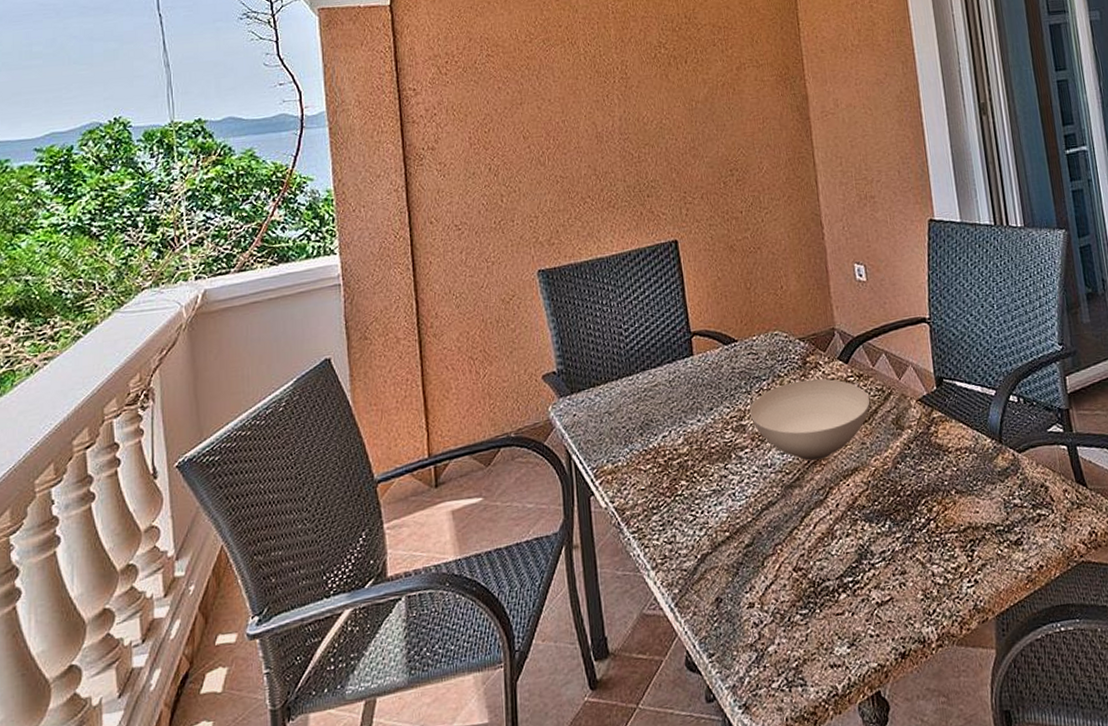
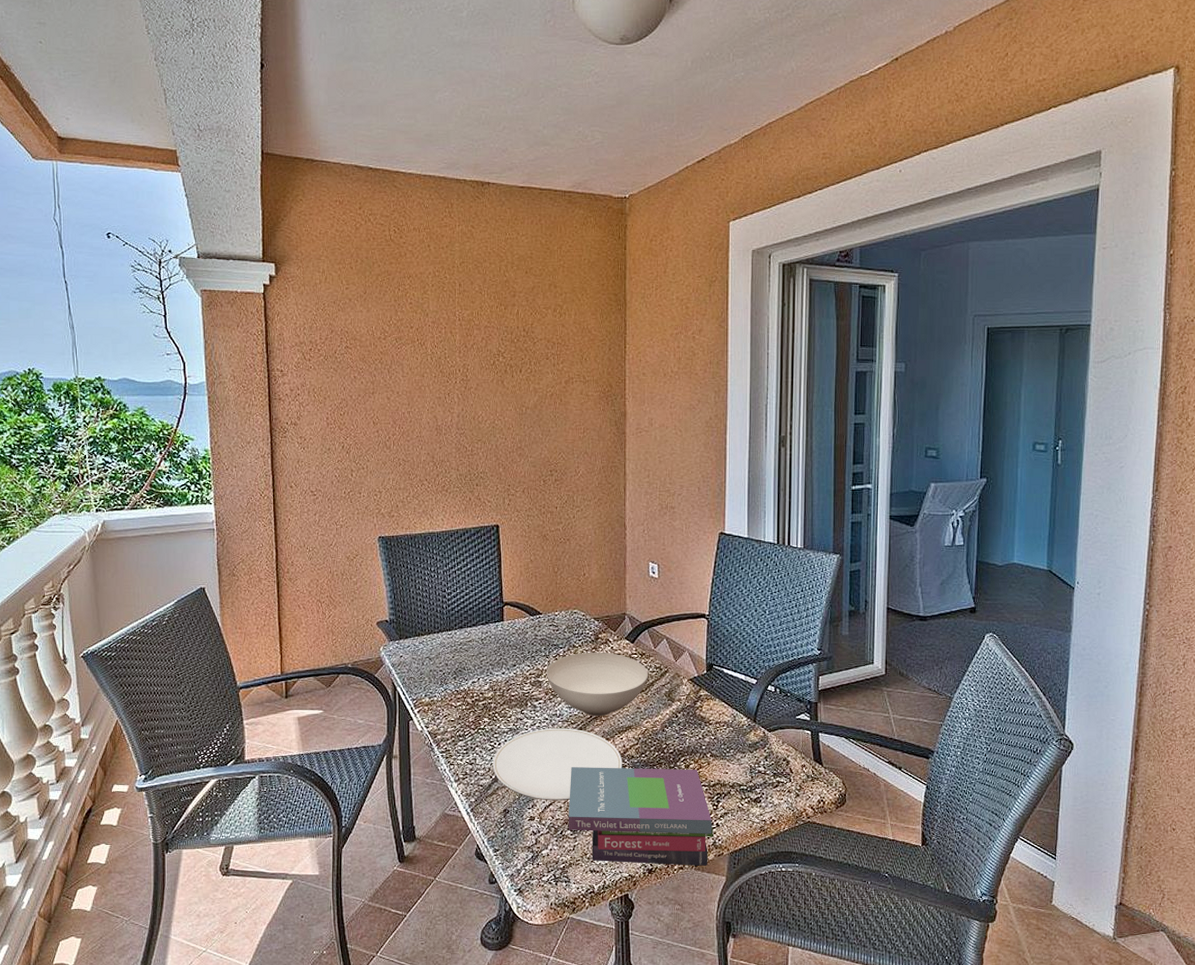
plate: none [696,480,854,580] -> present [492,728,623,801]
books: none [792,512,973,652] -> present [568,767,713,867]

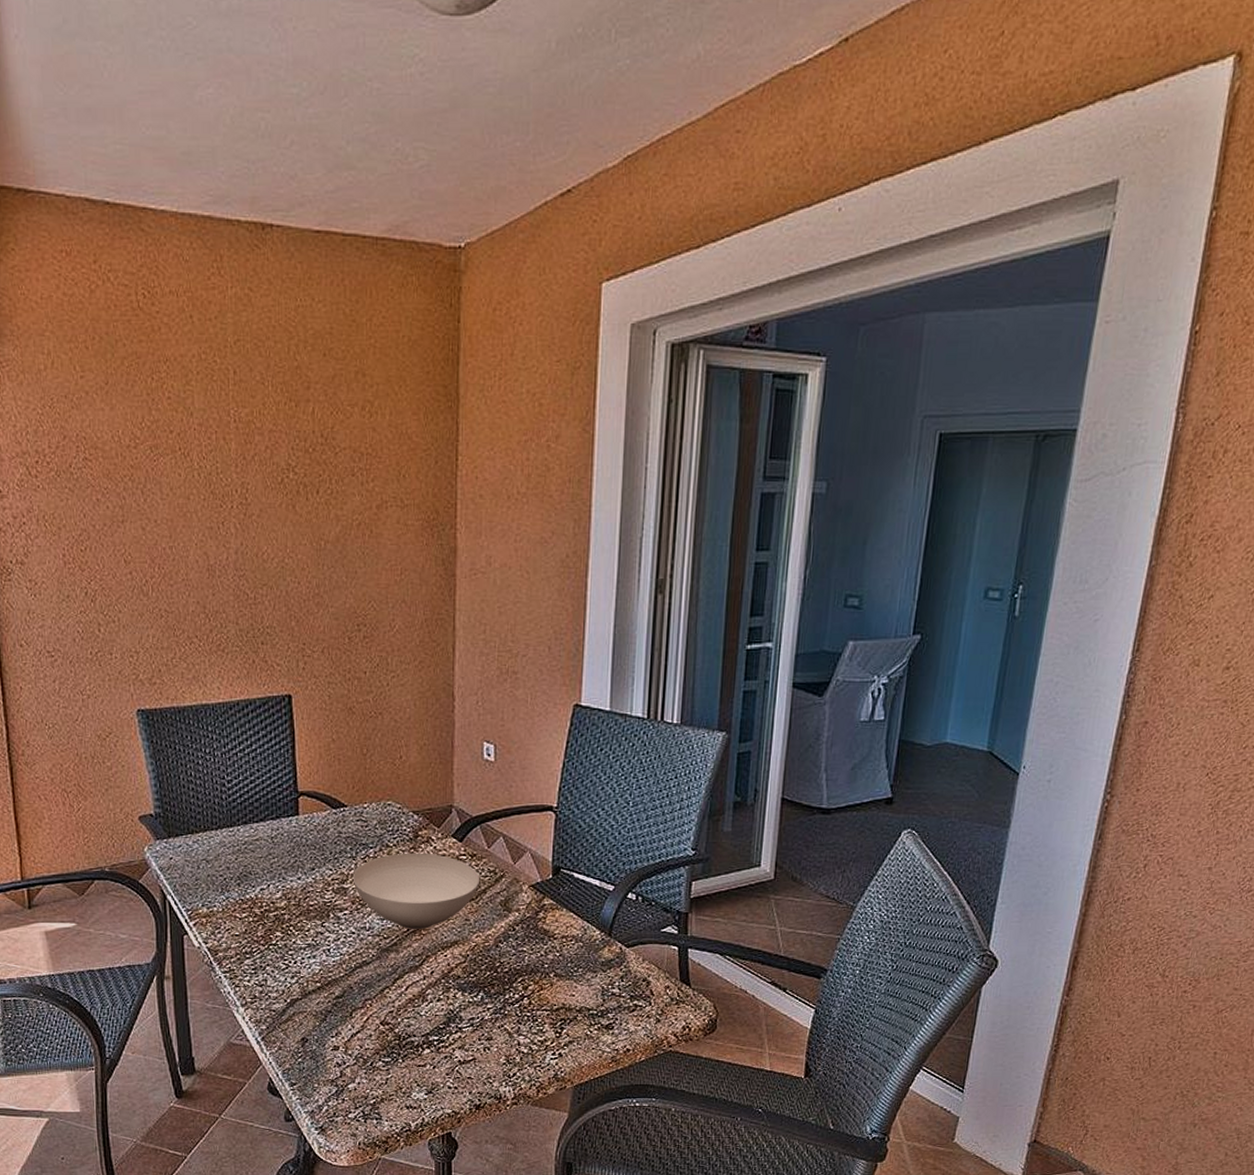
plate: present [492,728,623,801] -> none [287,944,447,1028]
books: present [568,767,713,867] -> none [379,989,555,1102]

